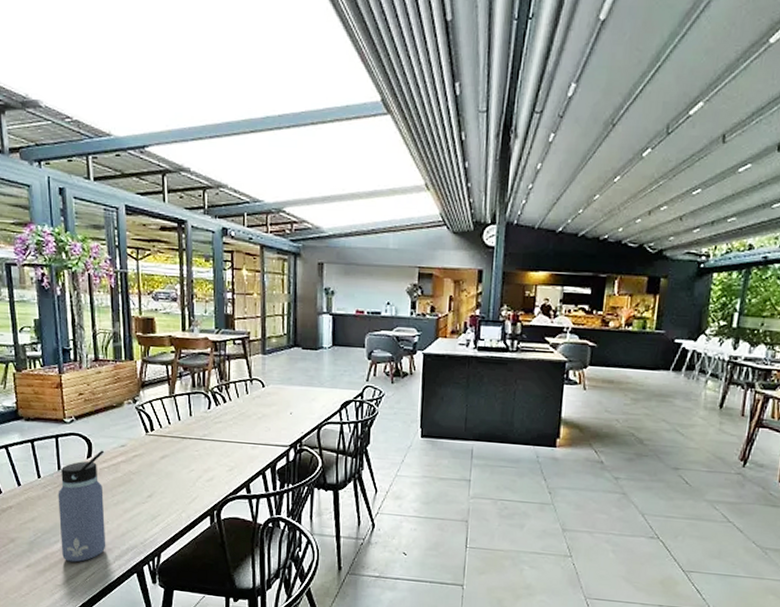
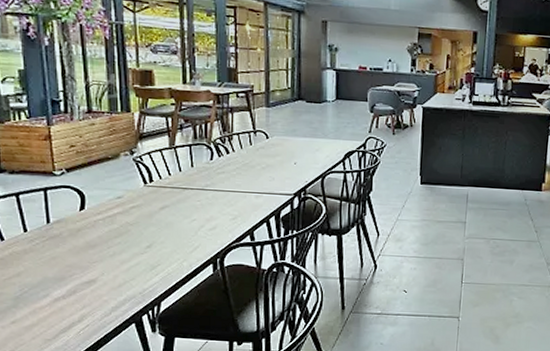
water bottle: present [58,450,106,563] -> none [47,202,102,316]

